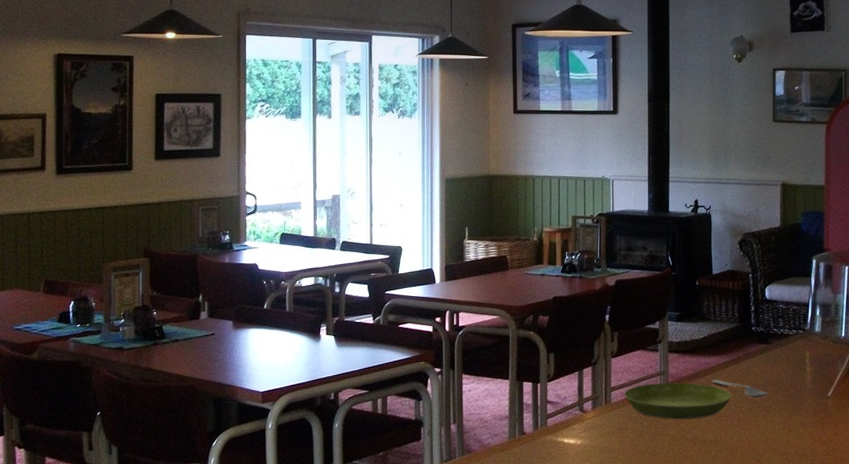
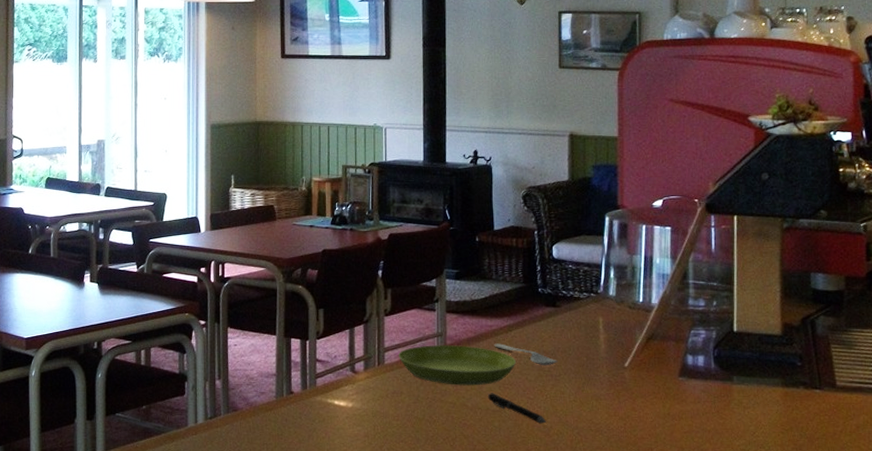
pen: none [706,425,758,451] -> present [488,393,547,424]

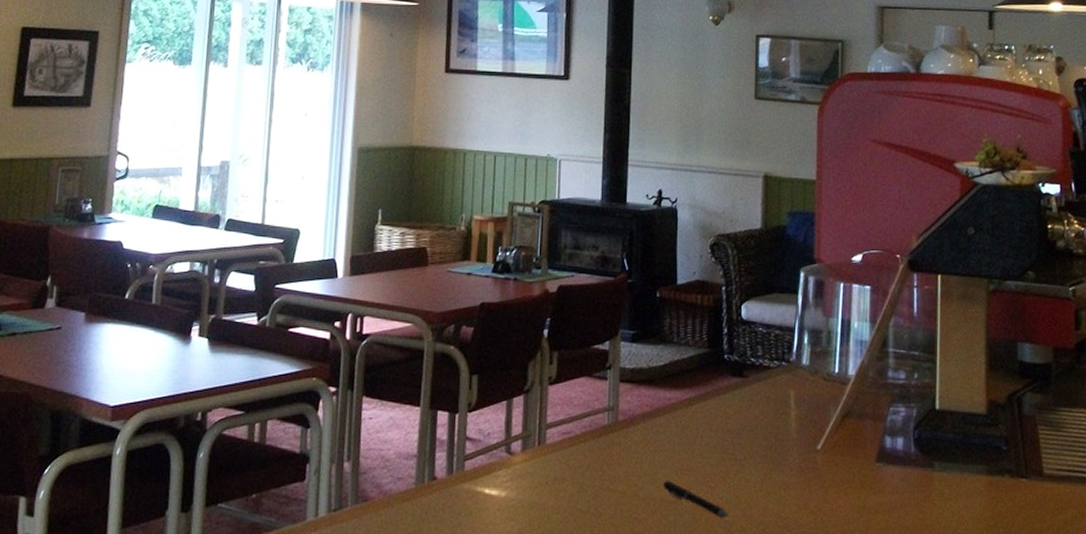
saucer: present [399,345,517,386] -> none [563,421,697,471]
spoon: present [494,343,558,366] -> none [672,420,743,448]

